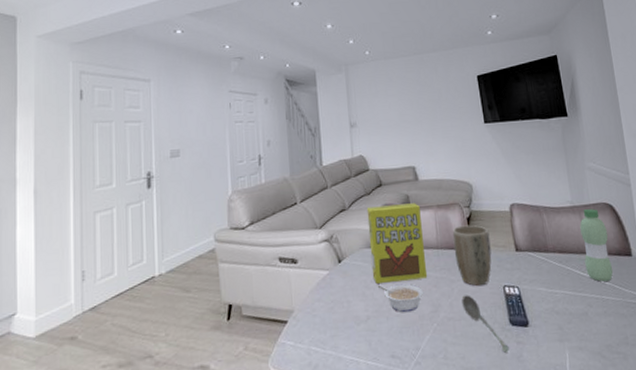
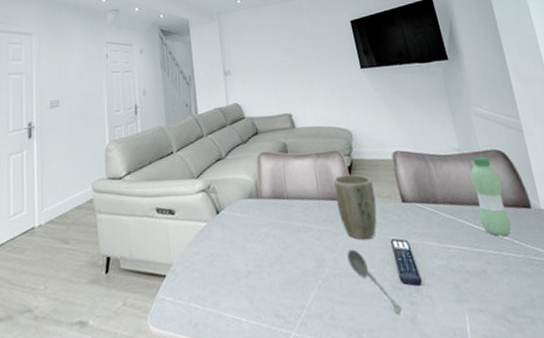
cereal box: present [366,203,427,284] -> none [243,151,309,236]
legume: present [377,283,423,313] -> none [257,236,306,268]

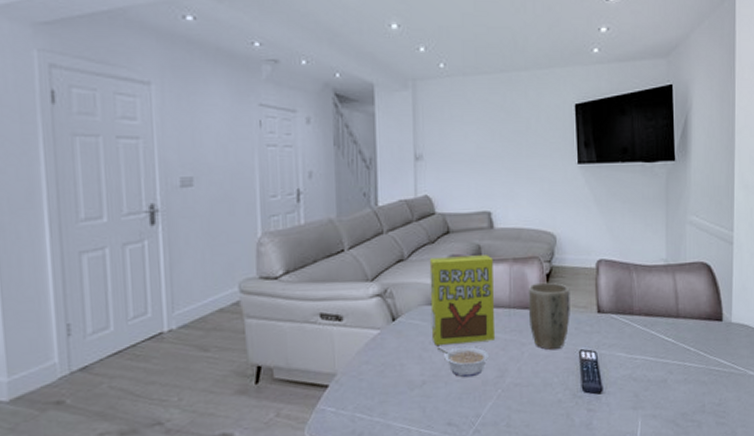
cereal box: none [243,151,309,236] -> present [429,255,494,345]
legume: none [257,236,306,268] -> present [436,346,489,378]
soupspoon: present [347,249,402,314] -> none [532,359,578,420]
water bottle: present [470,156,512,237] -> none [671,268,701,348]

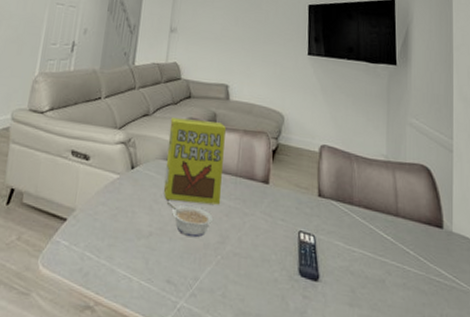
plant pot: present [528,282,570,350] -> none [253,156,294,225]

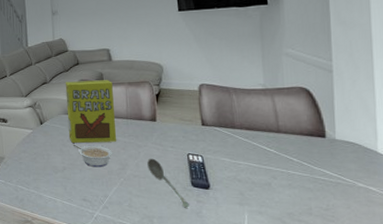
soupspoon: none [251,232,293,305] -> present [147,158,189,208]

